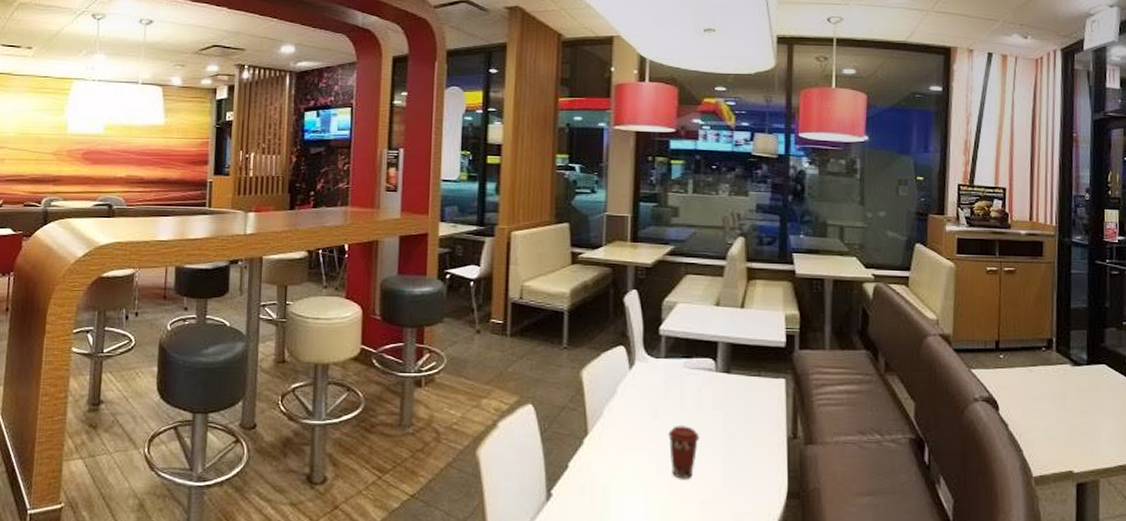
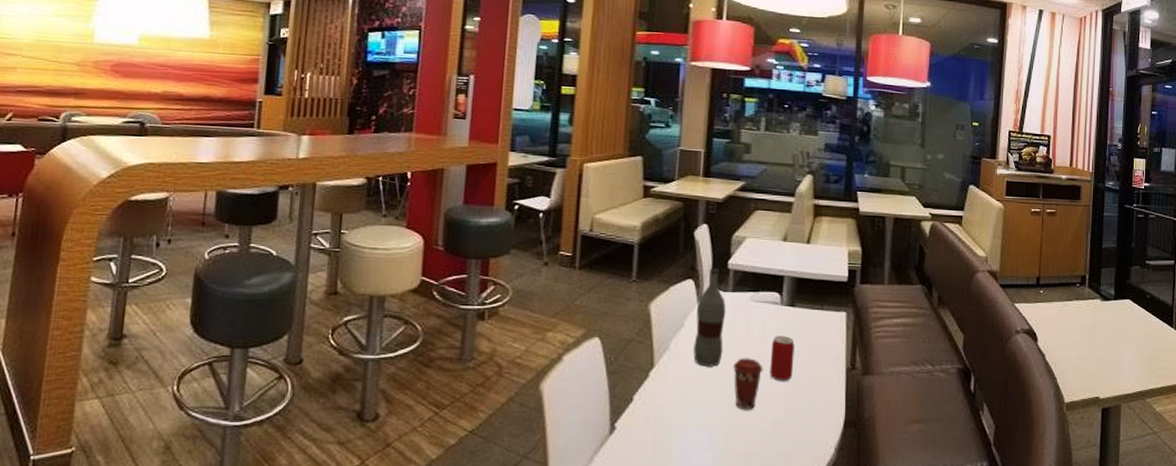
bottle: none [627,335,659,435] -> present [693,269,726,367]
beer can: none [707,403,731,451] -> present [770,336,795,382]

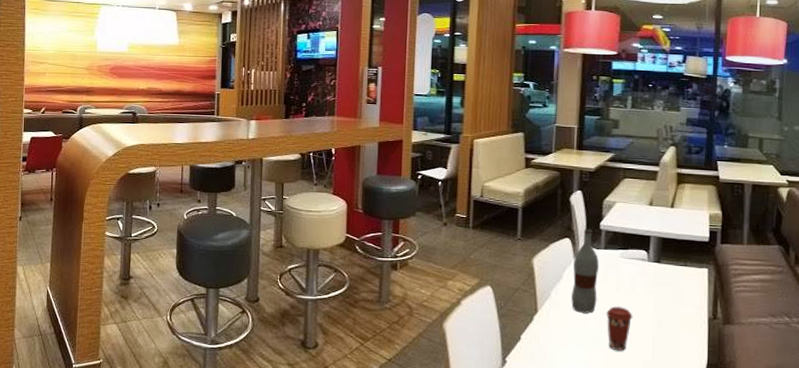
beer can: present [770,336,795,382] -> none [639,288,661,328]

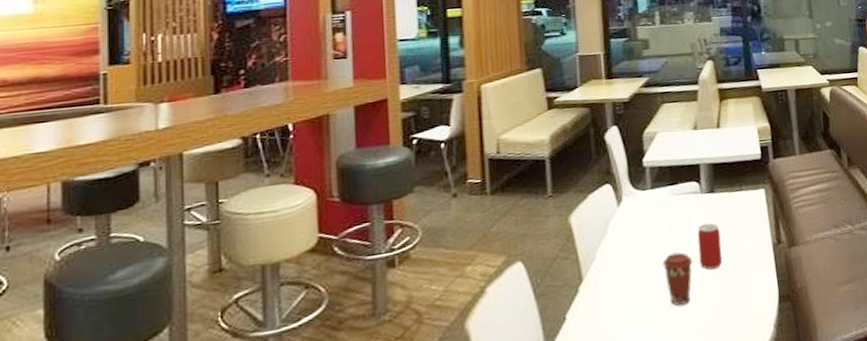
bottle: present [571,229,599,313] -> none [617,169,651,270]
beer can: none [639,288,661,328] -> present [697,223,723,270]

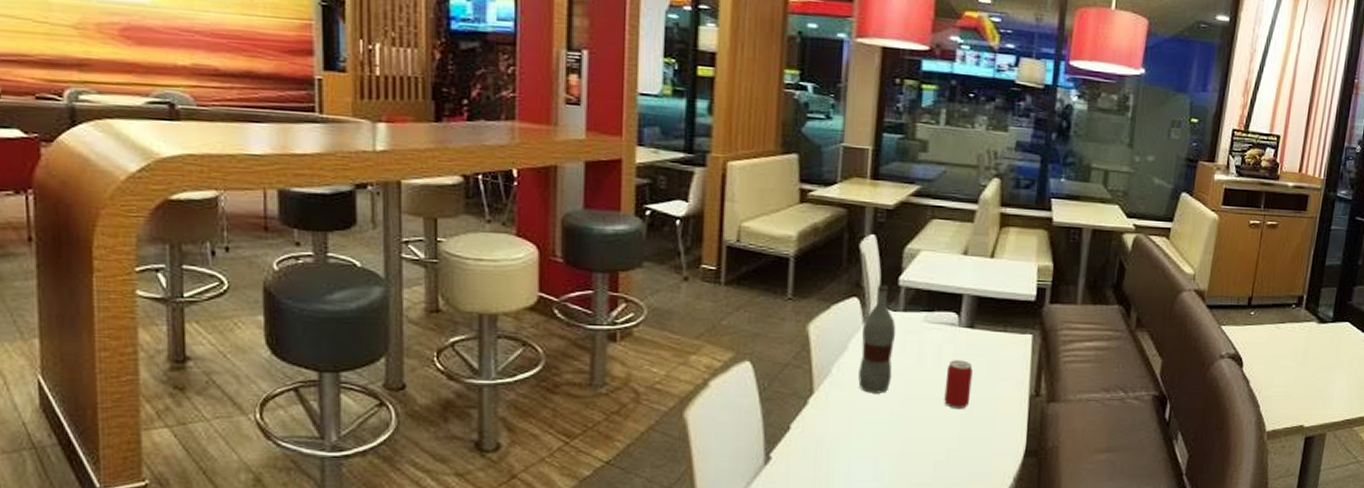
bottle: none [617,169,651,270] -> present [858,285,896,393]
coffee cup: present [662,252,693,306] -> none [903,384,937,439]

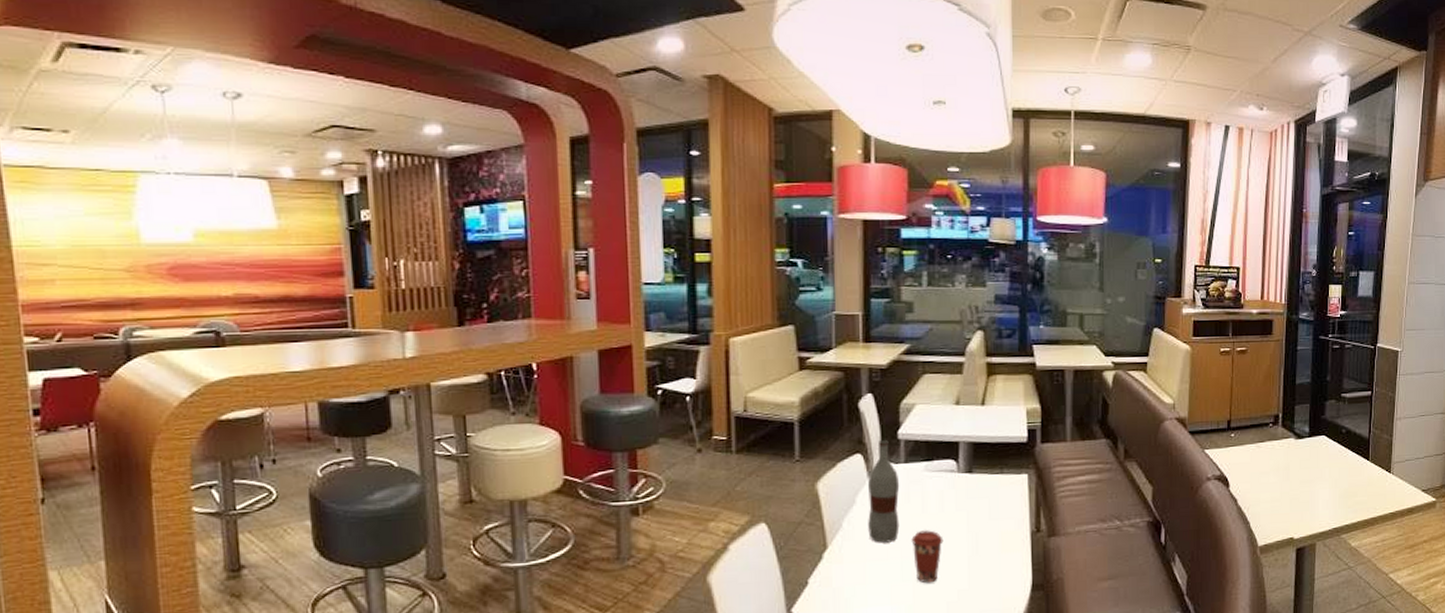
coffee cup: none [903,384,937,439] -> present [911,530,944,584]
beer can: present [944,360,973,410] -> none [950,504,975,552]

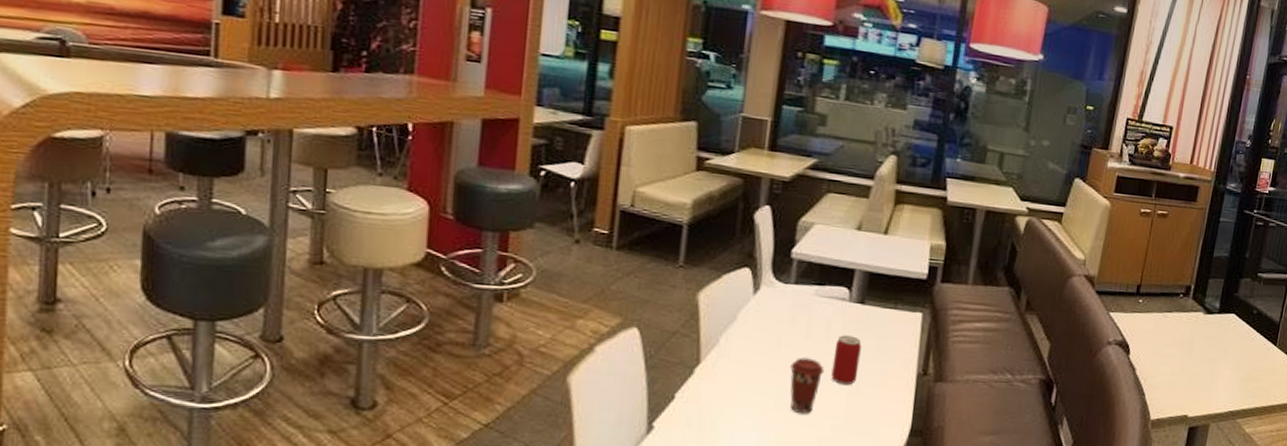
bottle: present [867,440,900,543] -> none [746,257,787,366]
beer can: none [950,504,975,552] -> present [831,335,862,386]

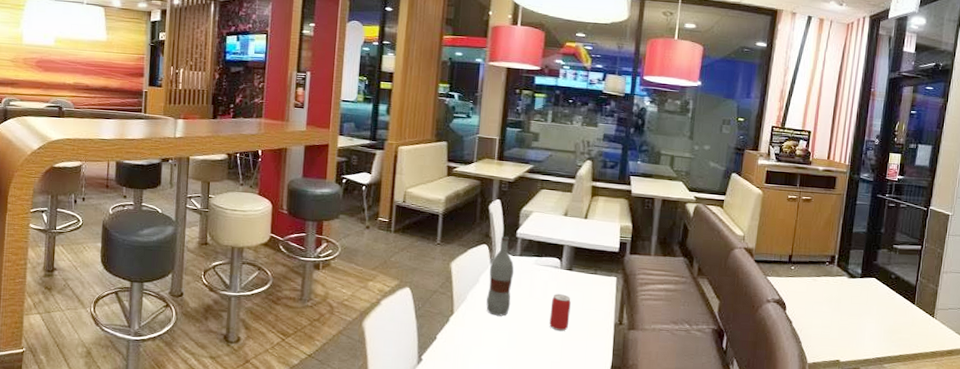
bottle: none [746,257,787,366] -> present [486,236,514,316]
coffee cup: present [790,358,825,414] -> none [519,310,544,353]

